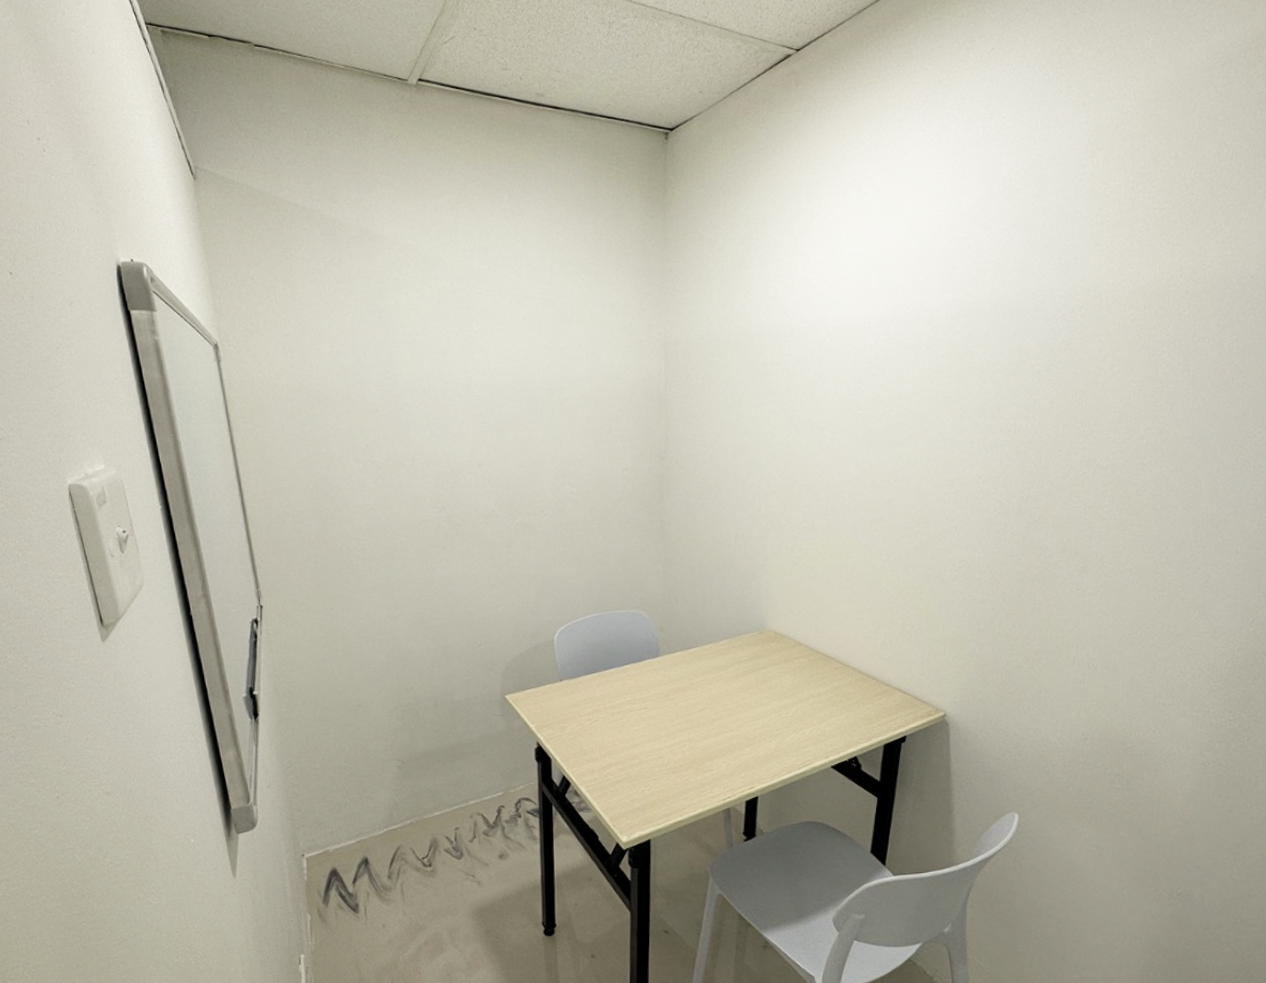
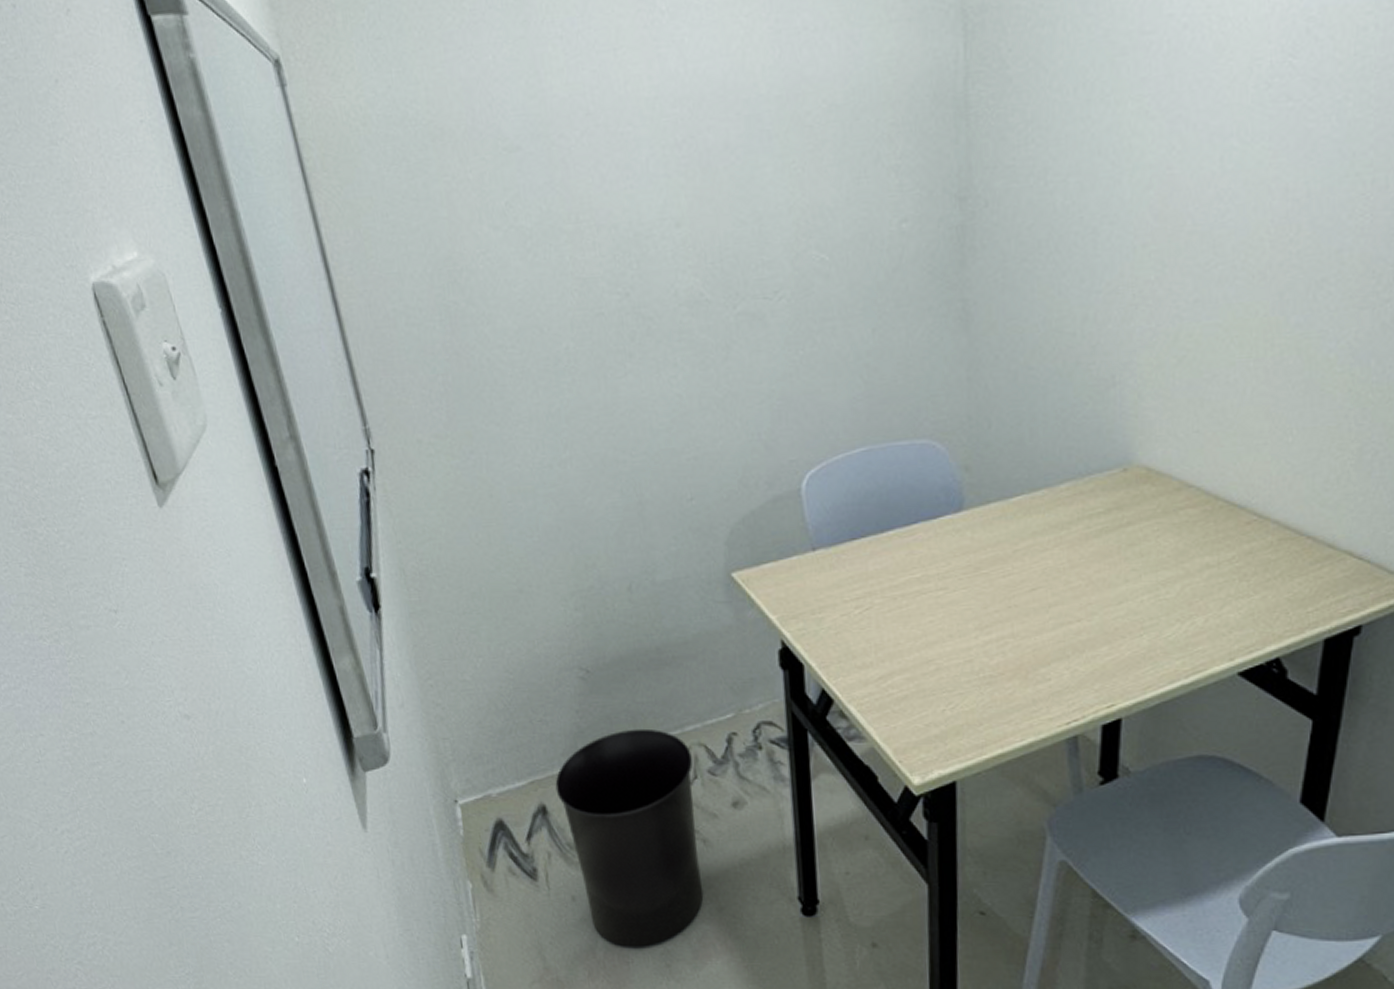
waste bin: none [375,803,476,961] -> present [555,728,704,947]

